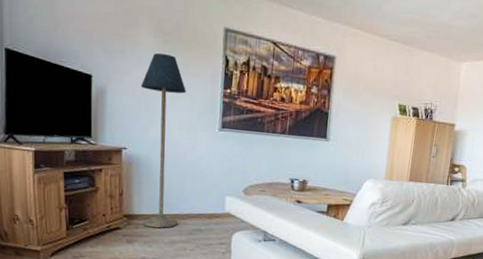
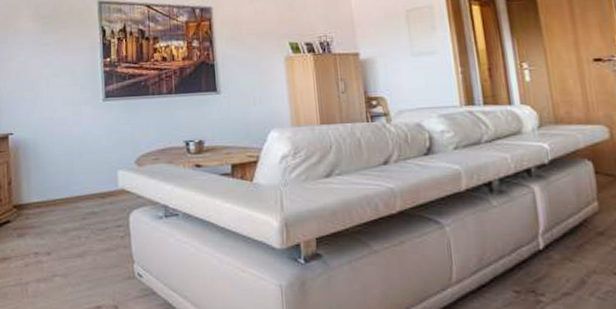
floor lamp: present [140,53,186,228] -> none [23,35,71,217]

